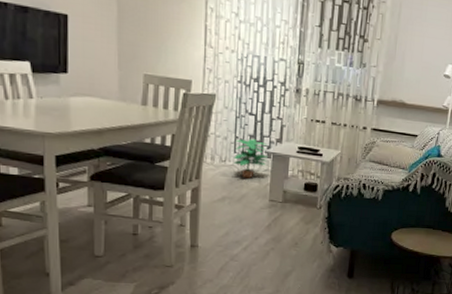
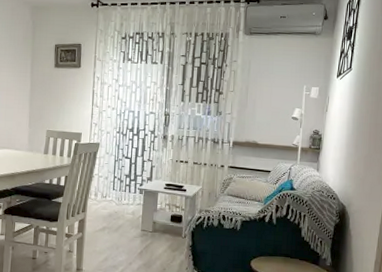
potted plant: present [234,139,268,179] -> none [113,178,140,212]

